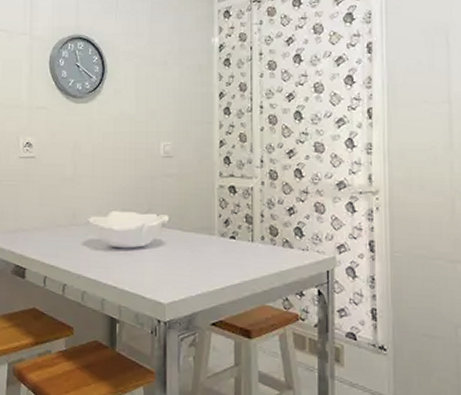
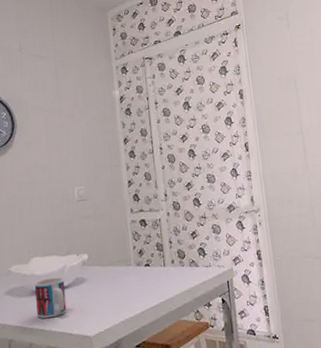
mug: none [111,235,142,277] -> present [34,277,67,319]

